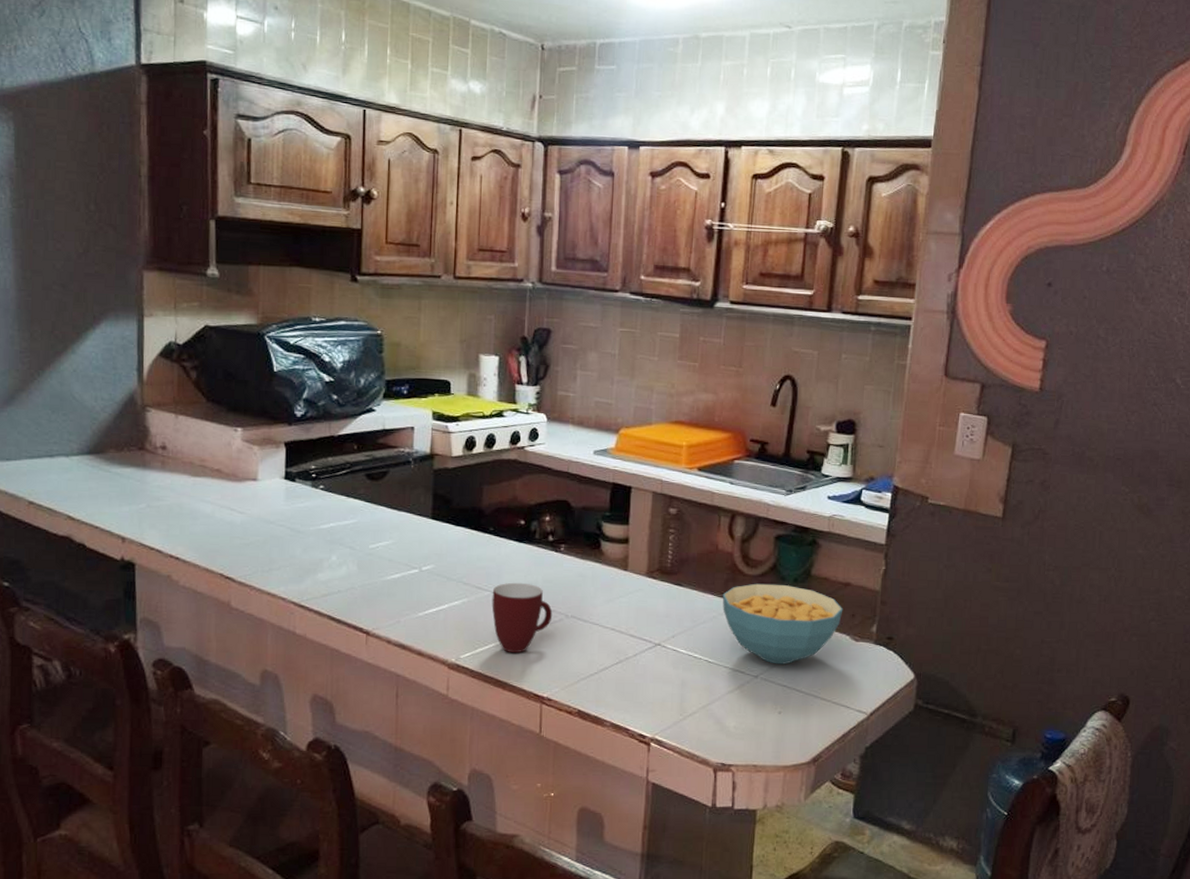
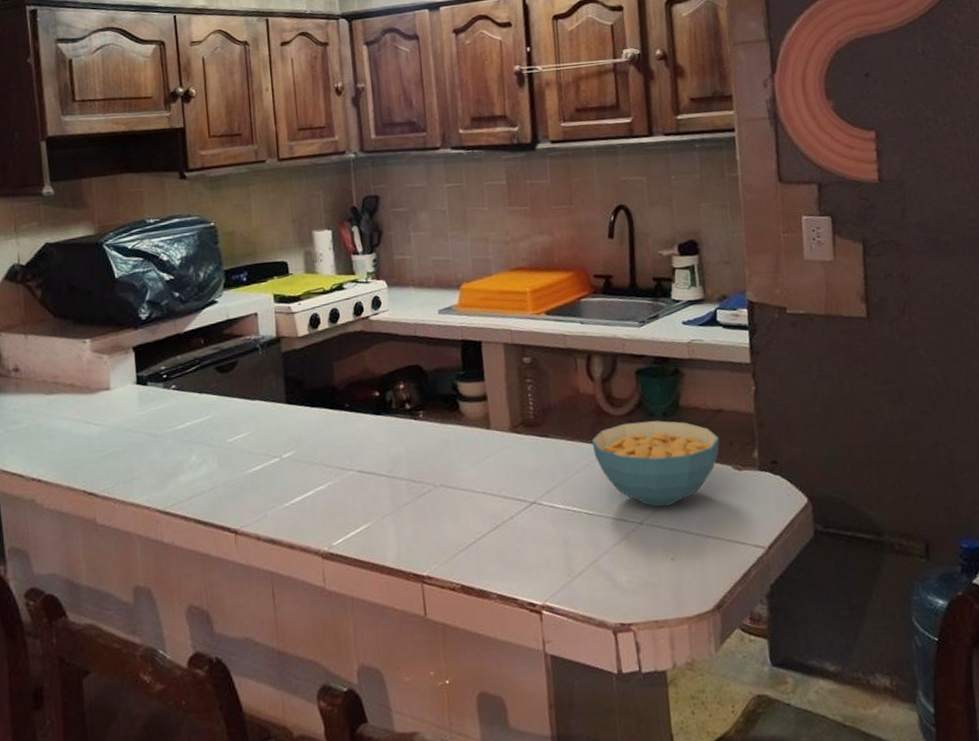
mug: present [491,582,553,654] -> none [356,456,421,533]

